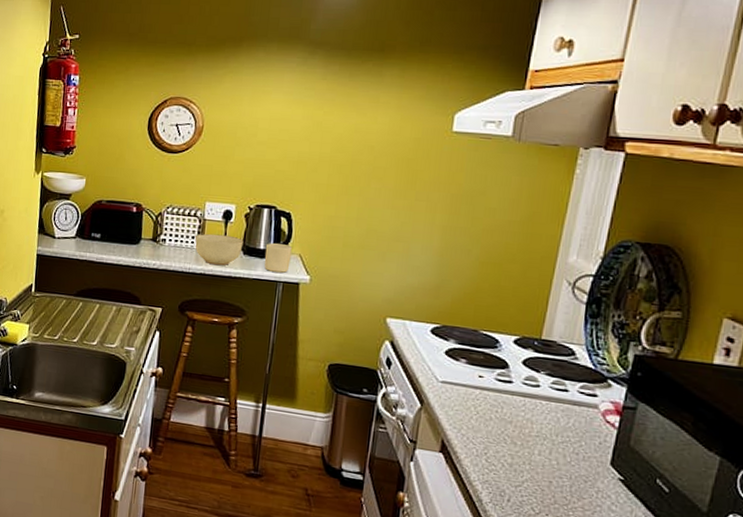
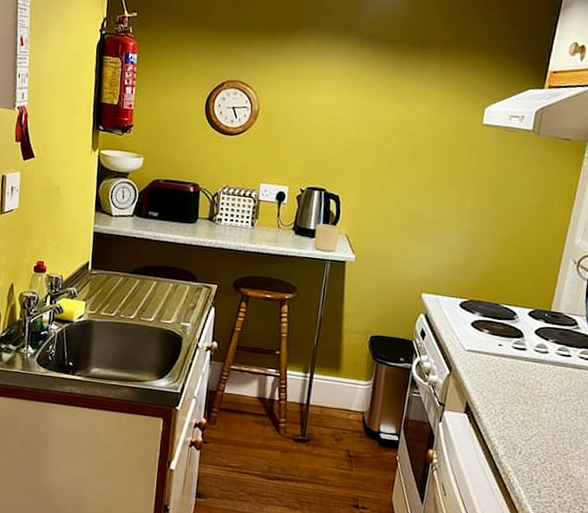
bowl: present [195,233,244,266] -> none [249,213,295,245]

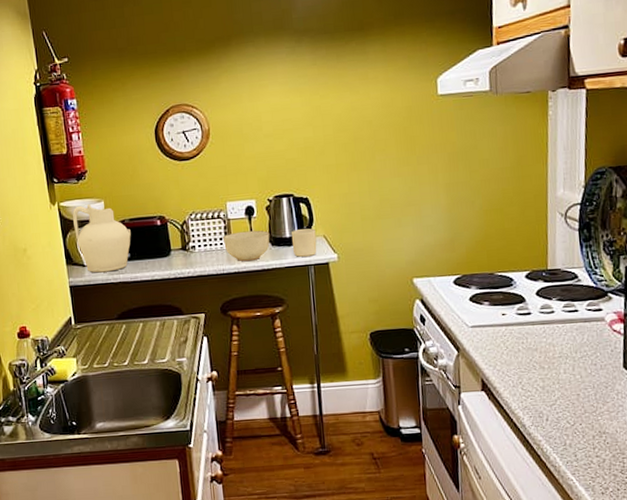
ceramic jug: none [109,157,163,227] -> present [72,203,131,273]
bowl: none [249,213,295,245] -> present [223,230,270,262]

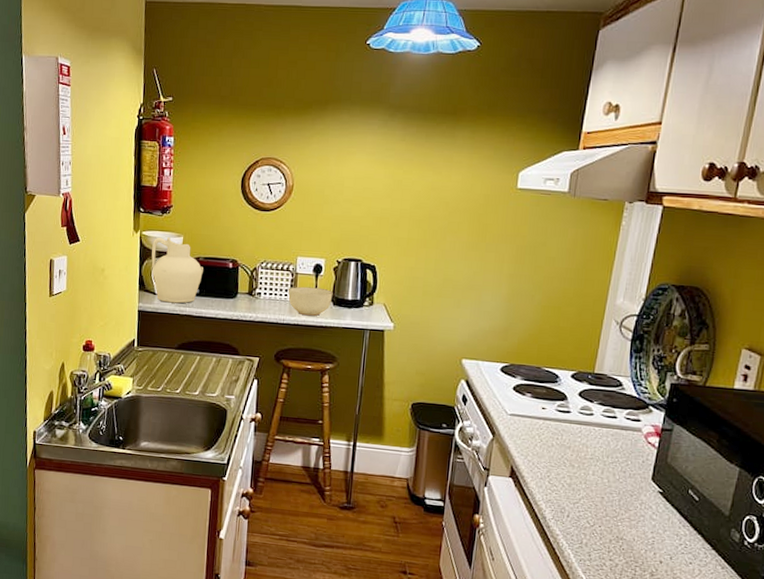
mug: present [291,228,317,257] -> none [352,294,377,321]

